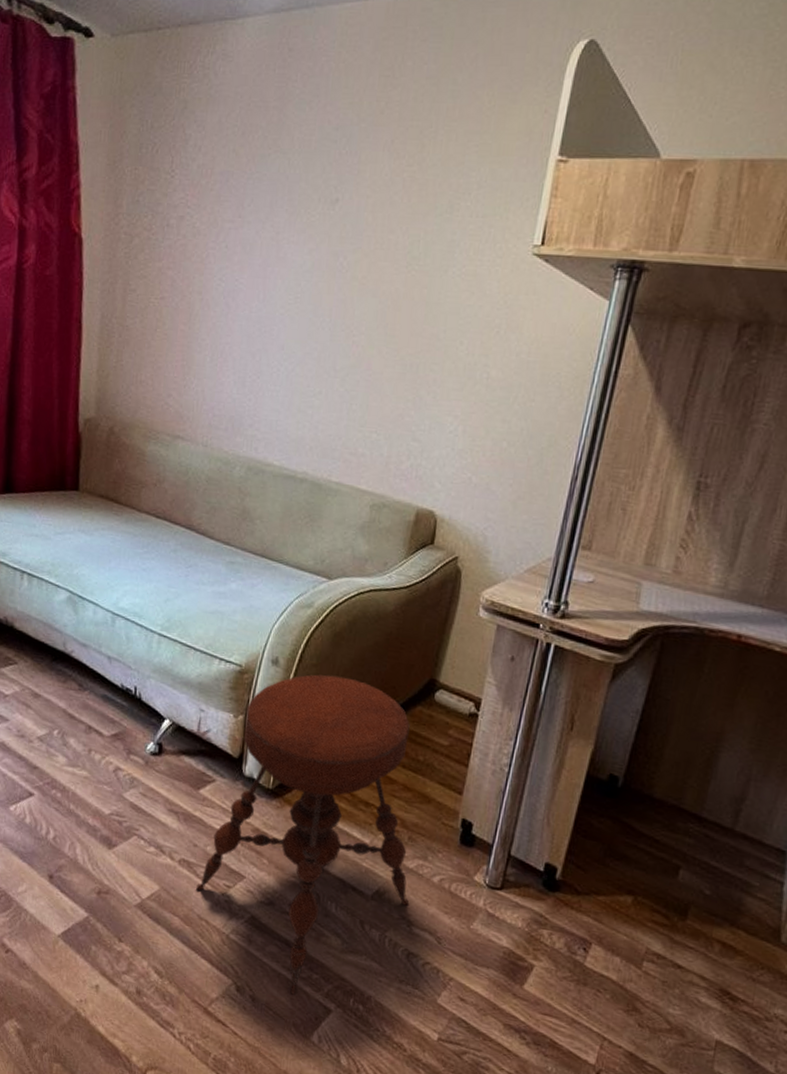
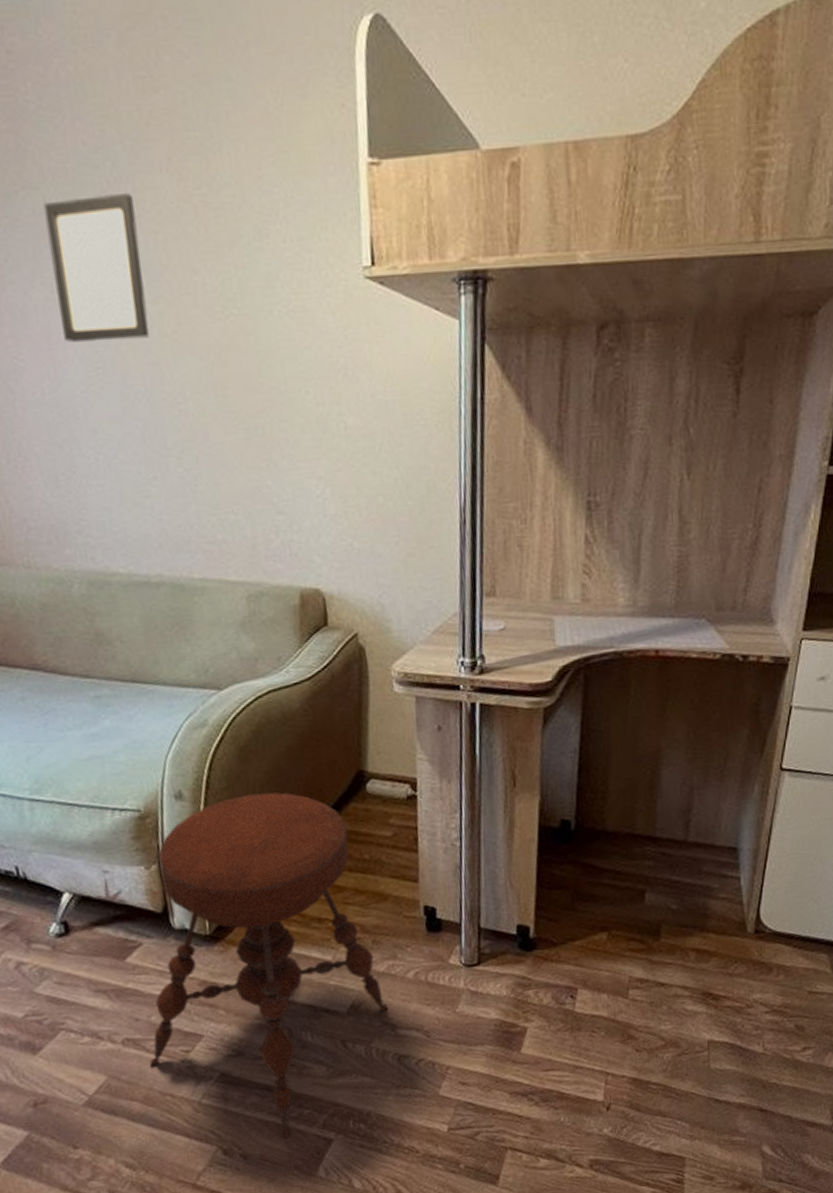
picture frame: none [277,163,357,279] -> present [43,192,150,343]

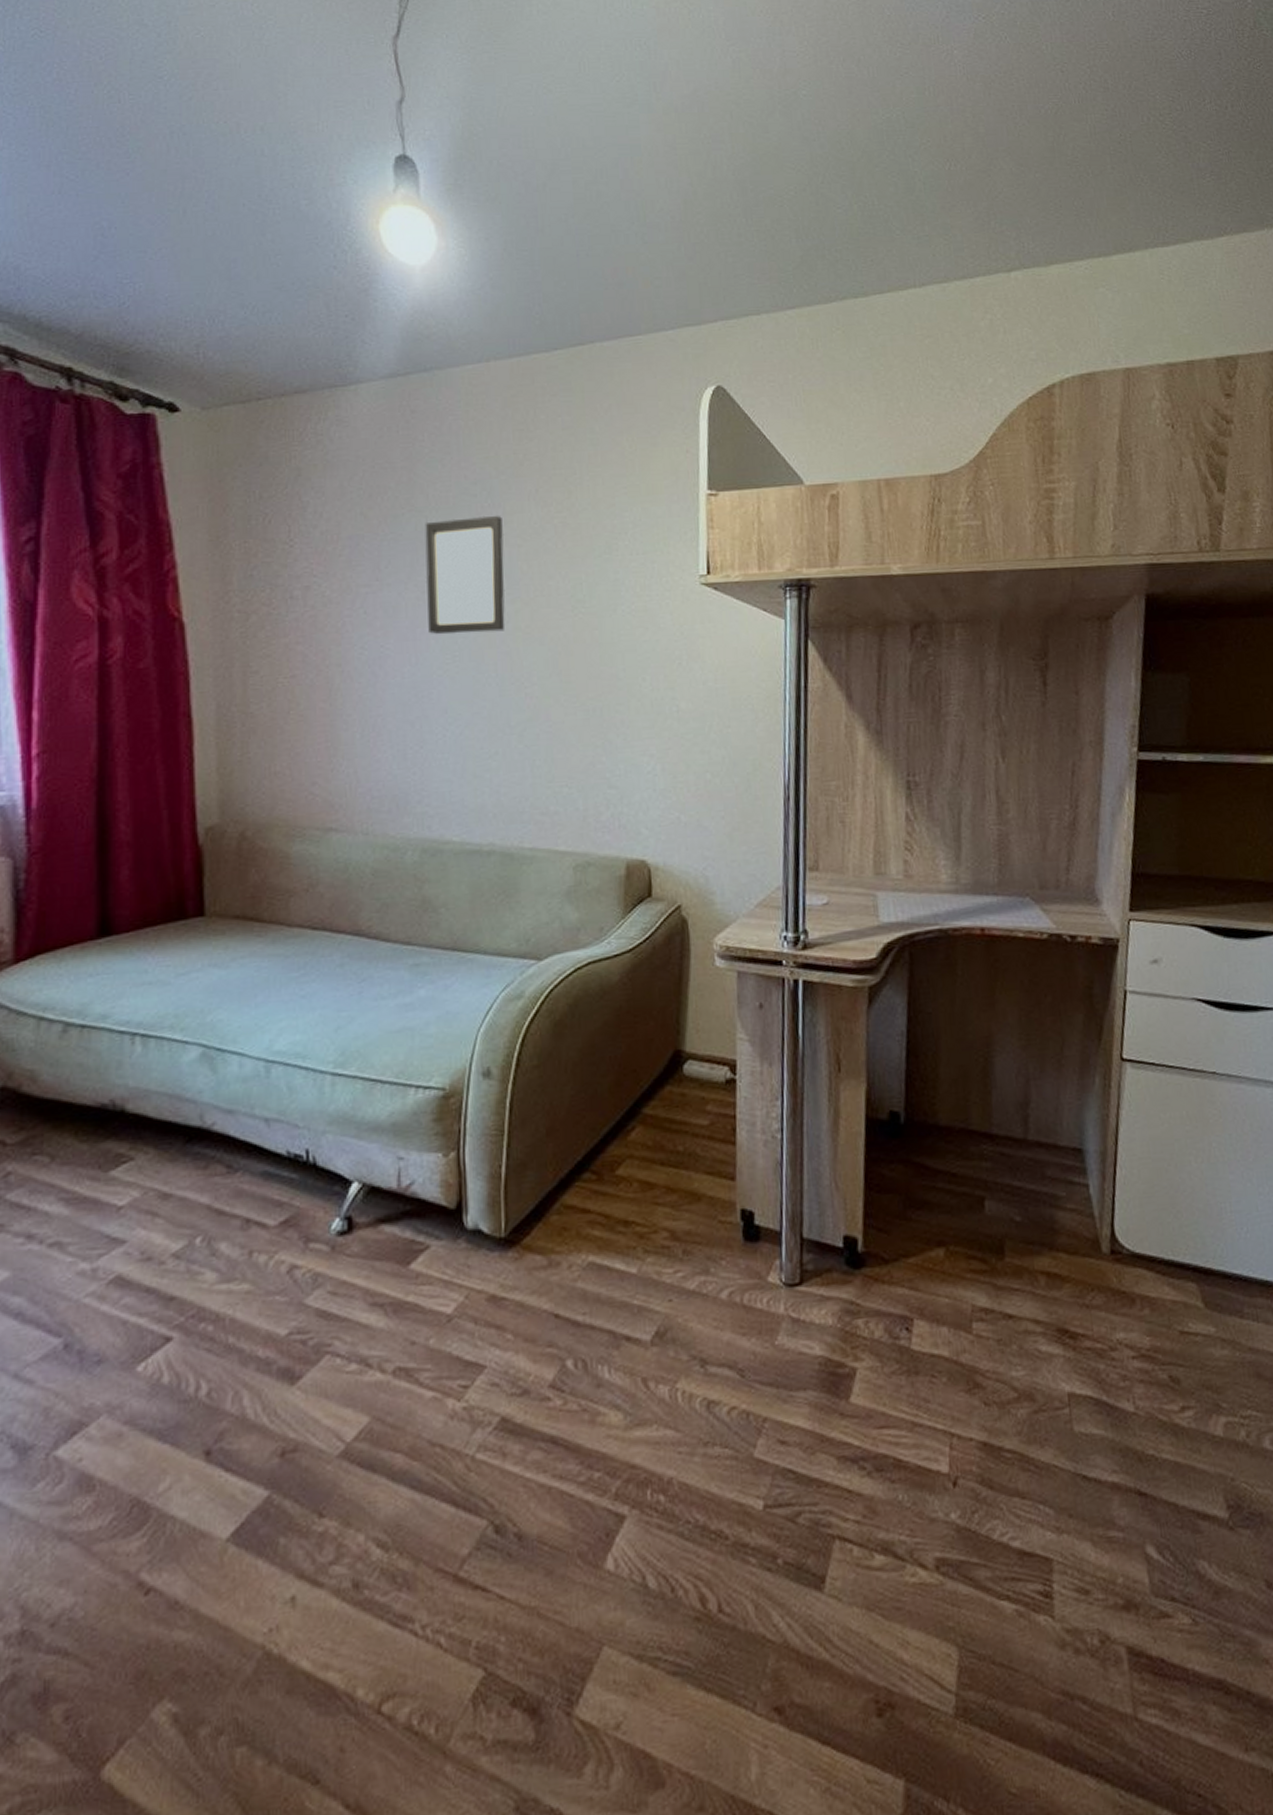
stool: present [149,792,389,1138] -> none [421,1072,699,1512]

